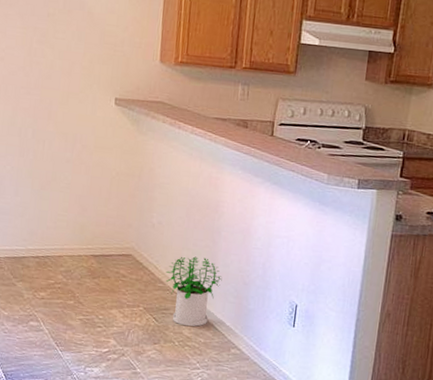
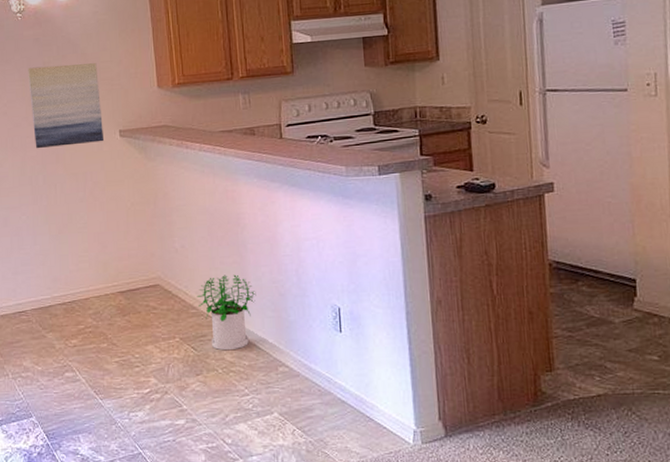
wall art: none [28,16,102,107] -> present [28,63,105,149]

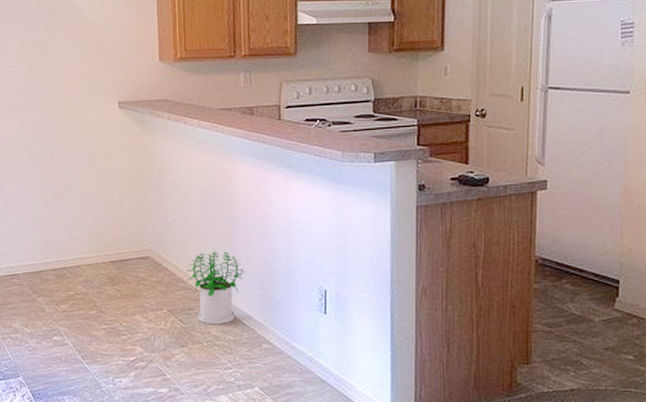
wall art: present [28,63,105,149] -> none [30,31,103,115]

